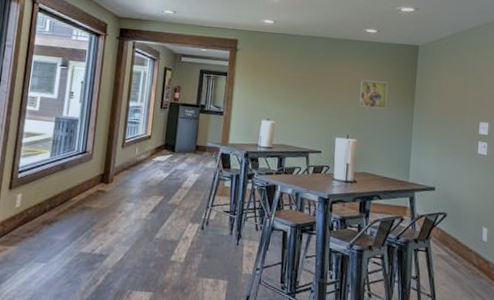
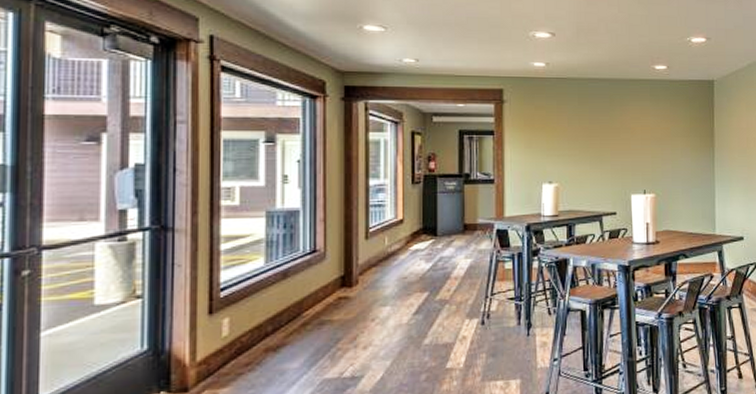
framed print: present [359,80,388,109] -> none [654,125,684,156]

